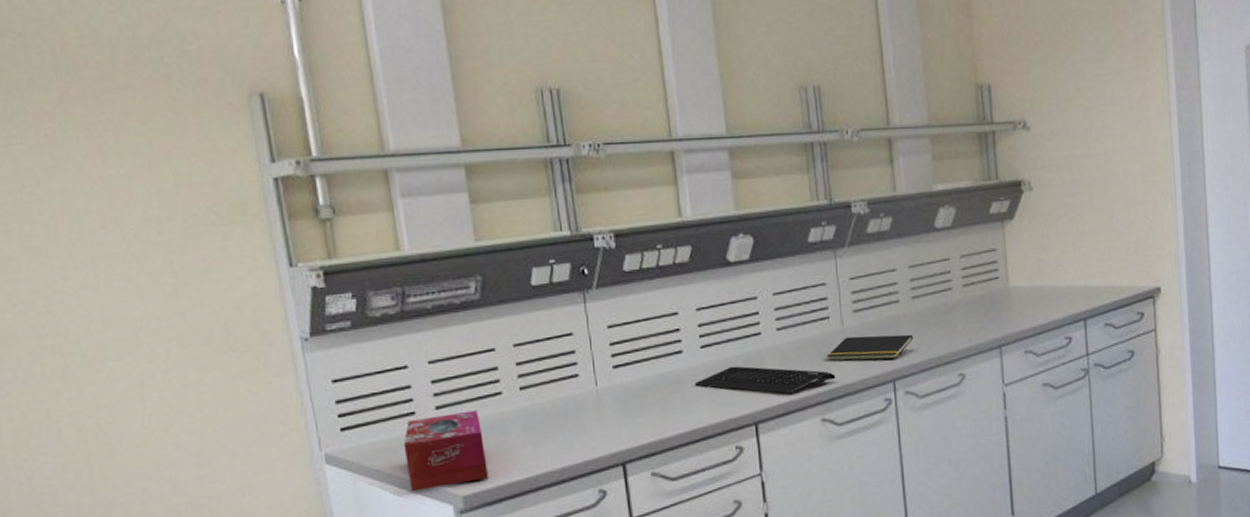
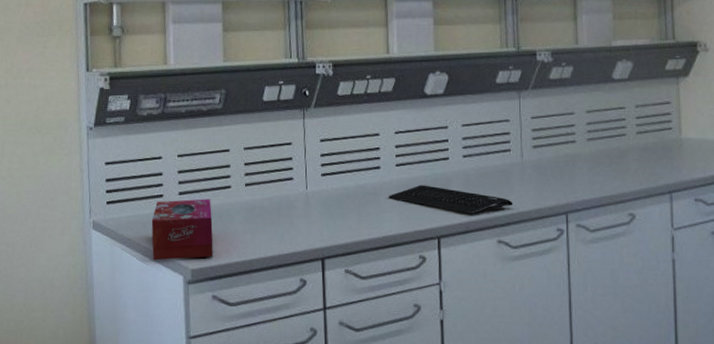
notepad: present [826,334,913,361] -> none [506,169,586,193]

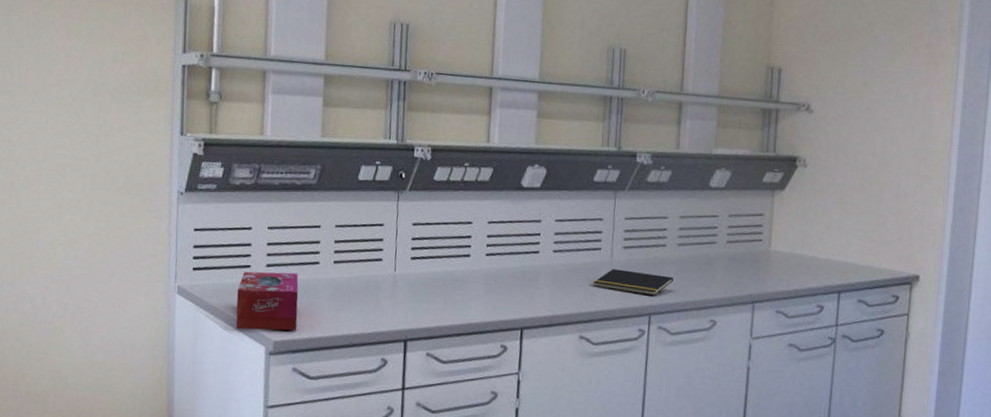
keyboard: present [388,185,513,214] -> none [475,275,598,308]
notepad: none [506,169,586,193] -> present [593,268,673,296]

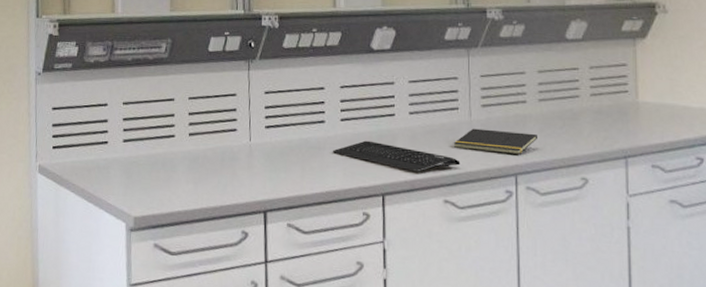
tissue box: present [235,271,299,331] -> none [95,146,156,207]
keyboard: none [475,275,598,308] -> present [332,140,461,172]

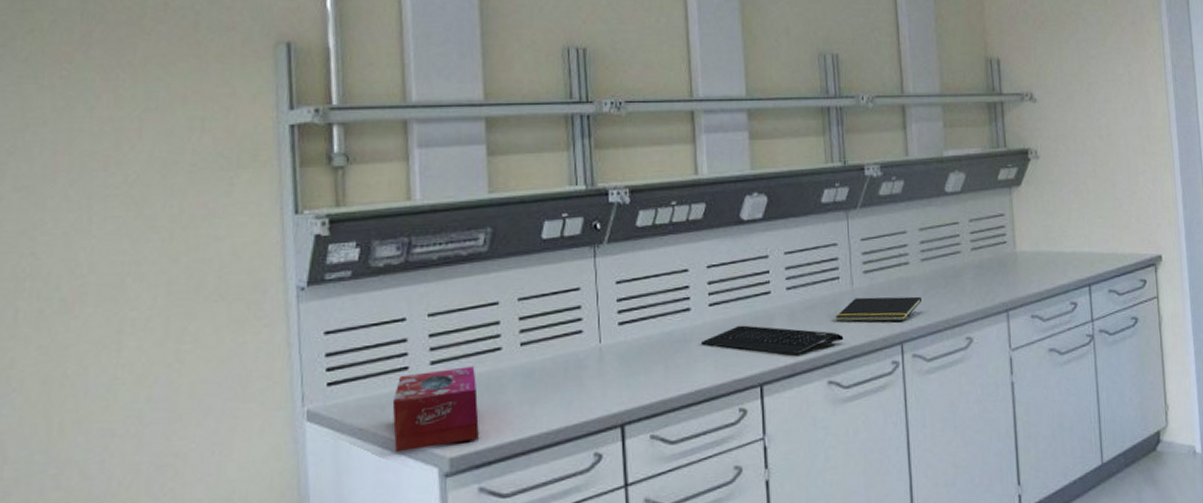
tissue box: none [95,146,156,207] -> present [392,366,479,453]

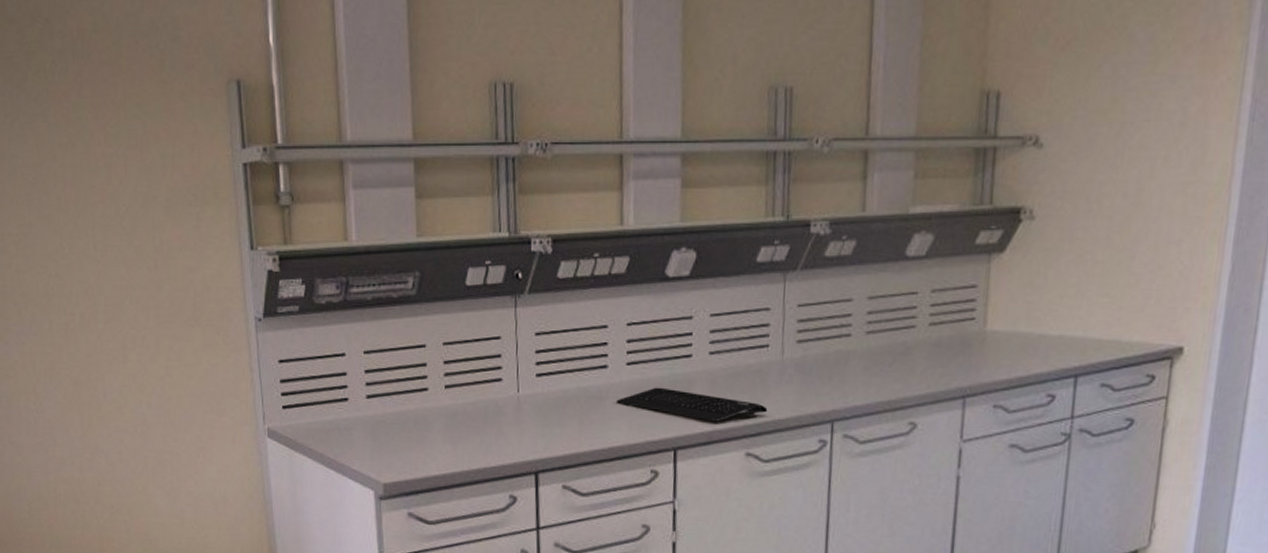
tissue box: present [392,366,479,453] -> none [335,403,408,474]
notepad: present [835,296,921,322] -> none [760,369,861,398]

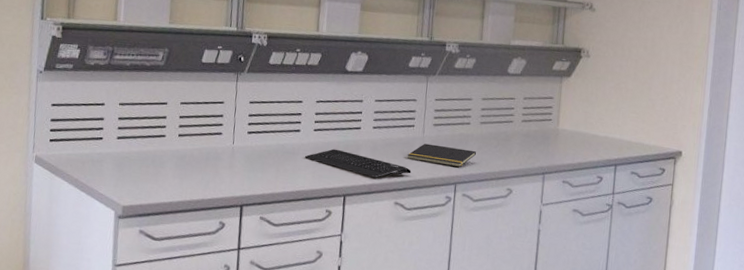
notepad: none [760,369,861,398] -> present [407,143,476,167]

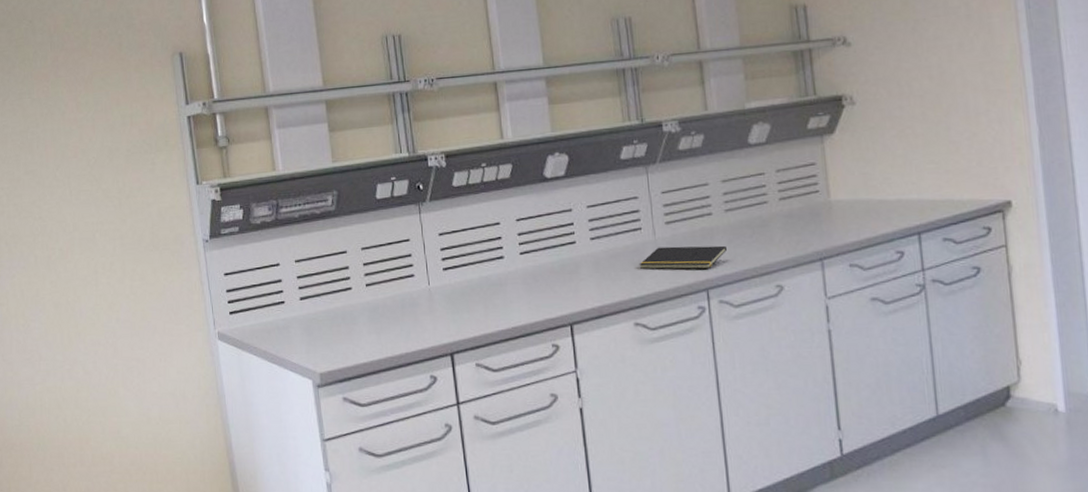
keyboard: present [304,148,412,178] -> none [514,271,648,298]

